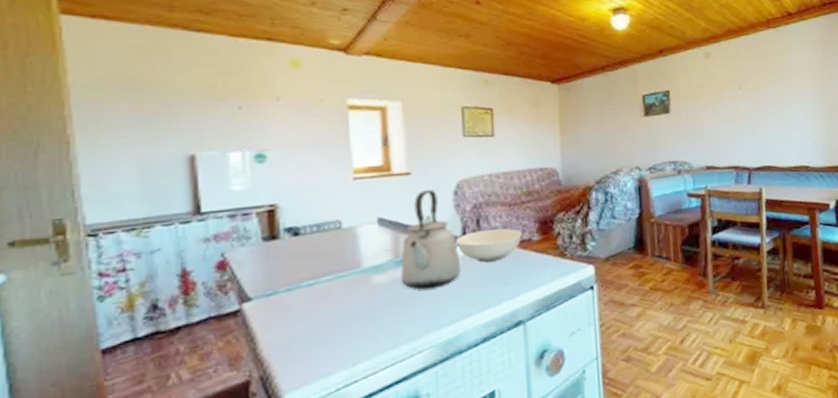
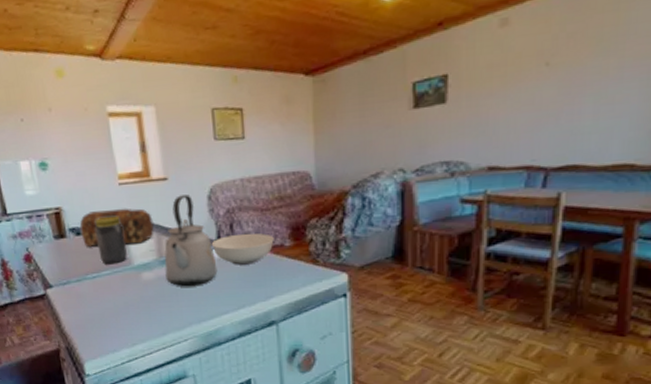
bread loaf: none [299,204,392,249] -> present [79,208,155,247]
jar: none [318,213,356,269] -> present [95,216,127,265]

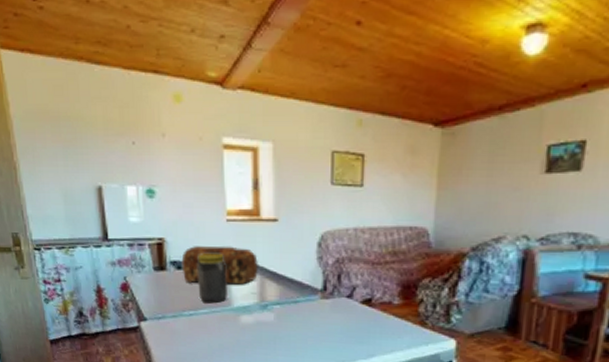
kettle: present [164,194,218,287] -> none [265,239,320,336]
bowl: present [211,233,274,265] -> none [316,285,383,319]

